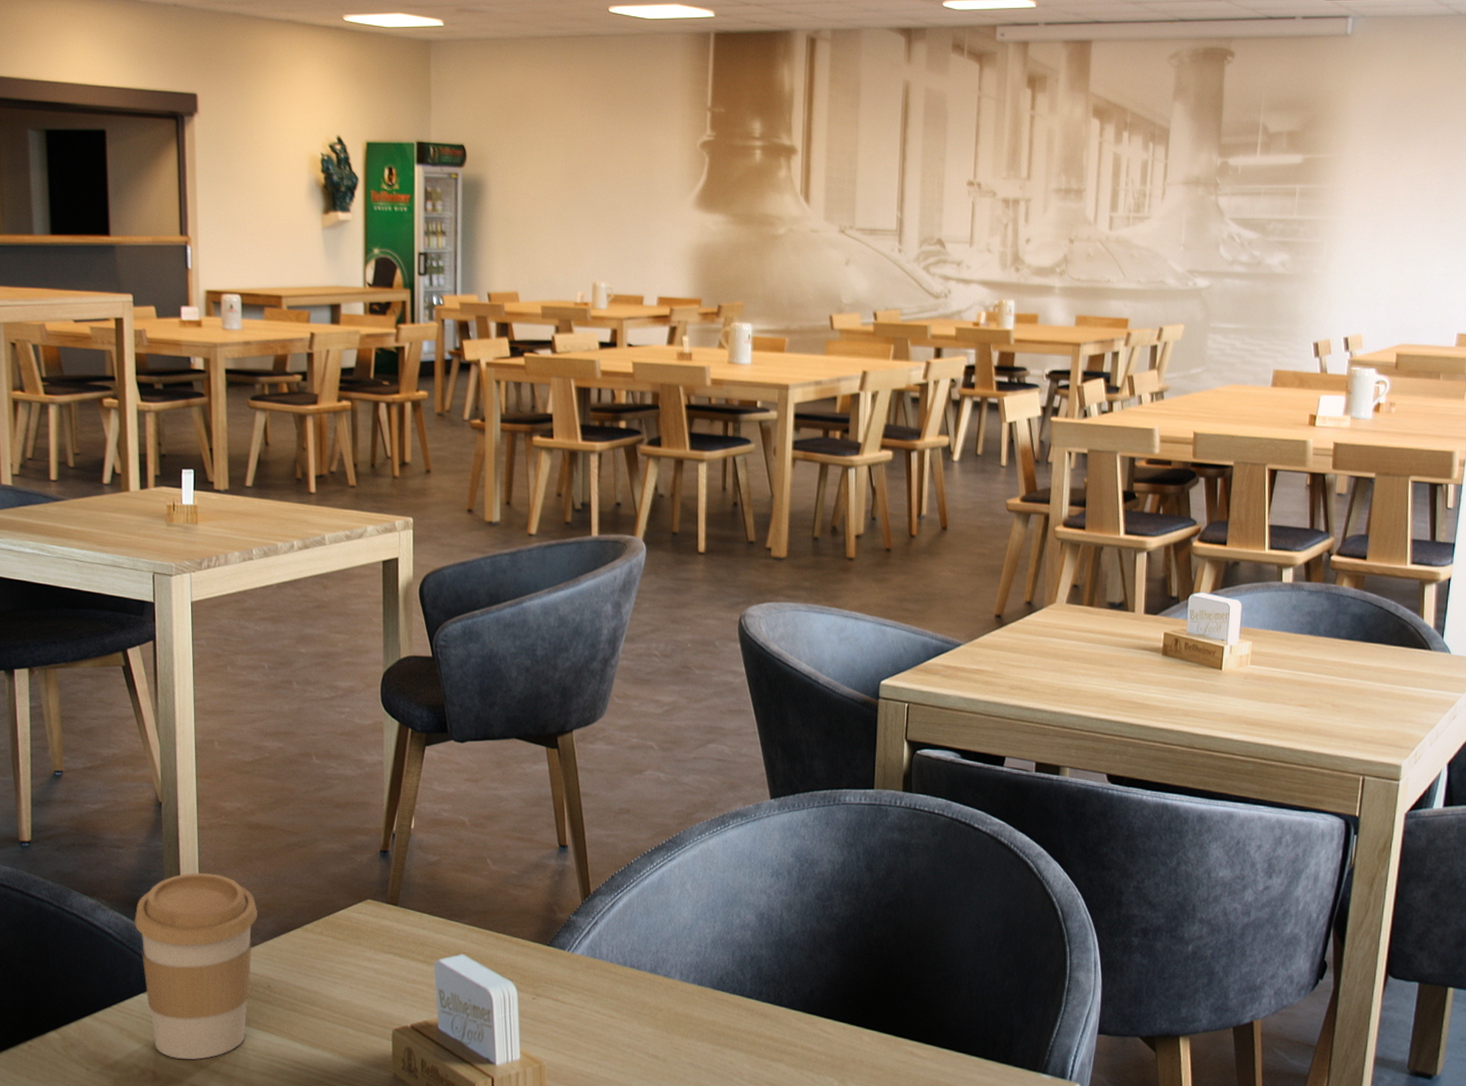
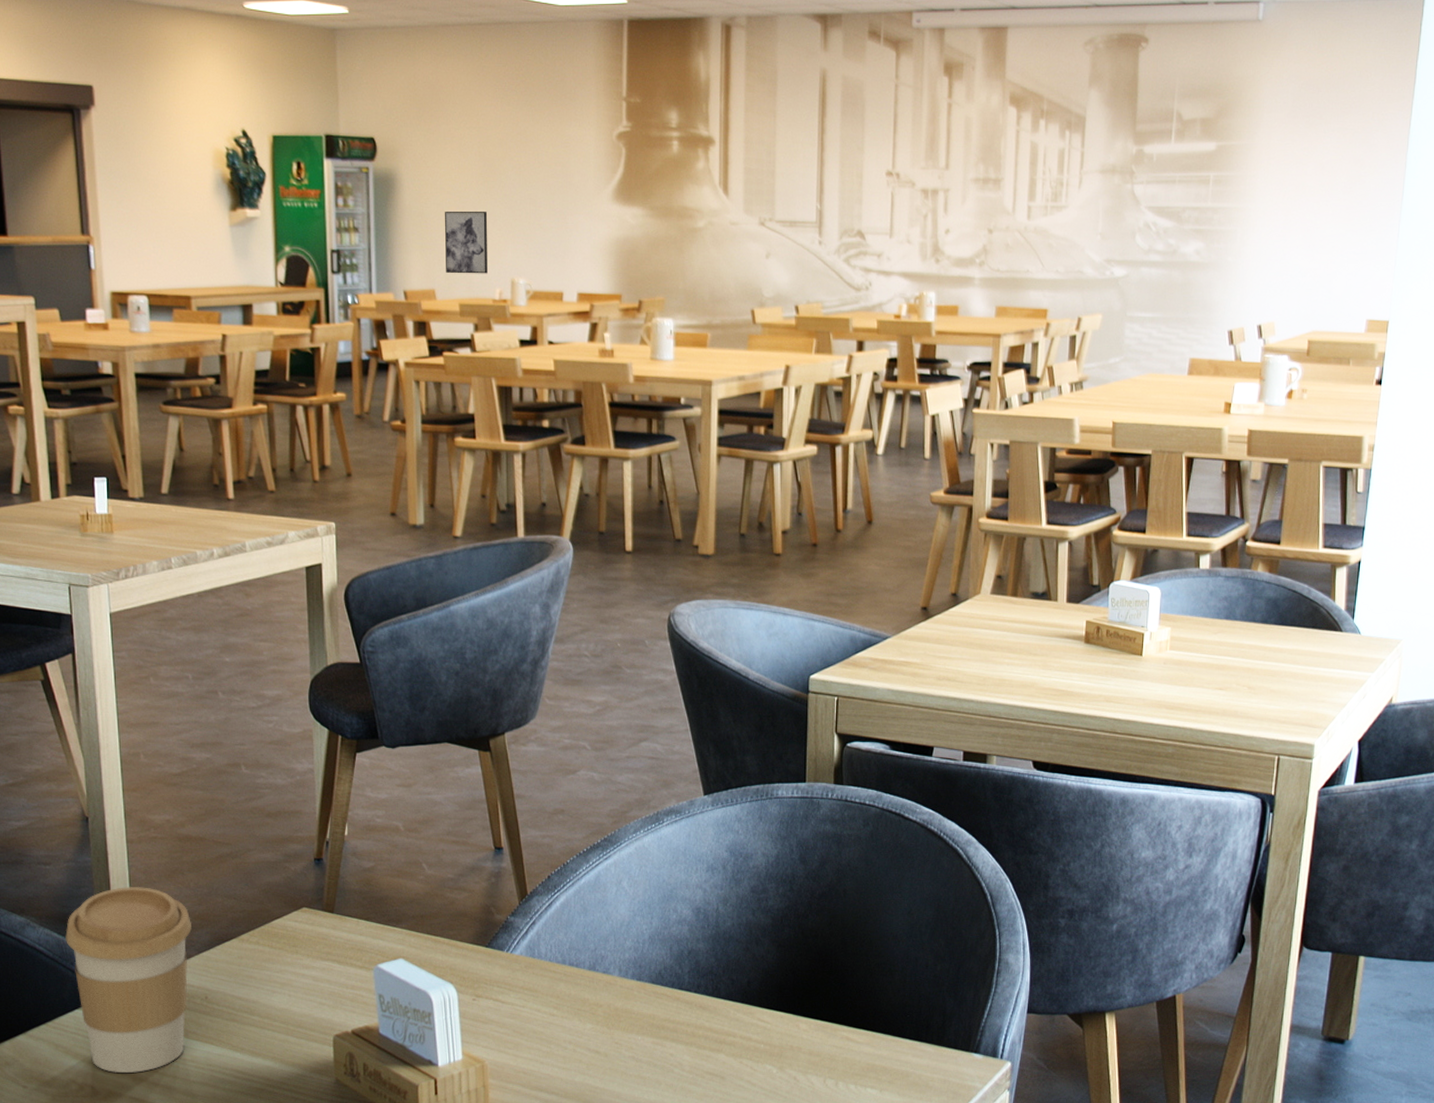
wall art: none [529,217,572,277] -> present [445,212,488,274]

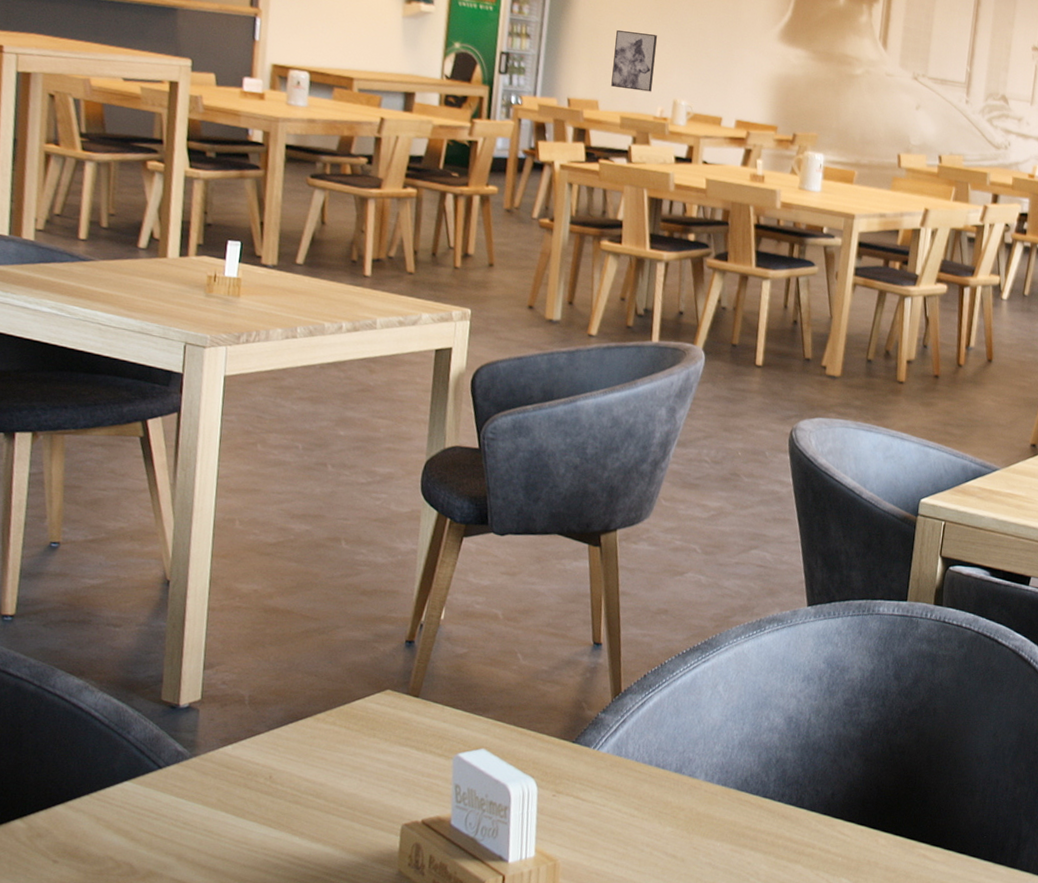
coffee cup: present [65,886,192,1073] -> none [125,655,266,853]

